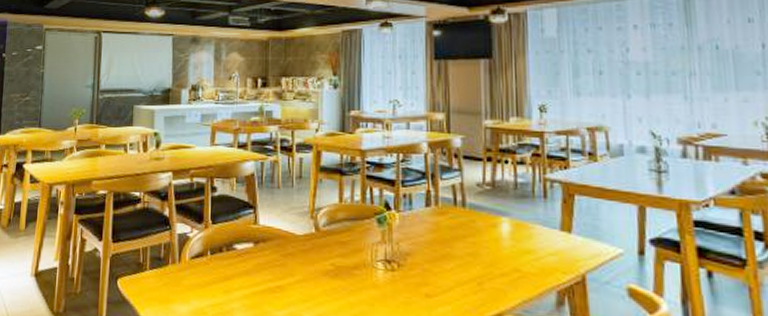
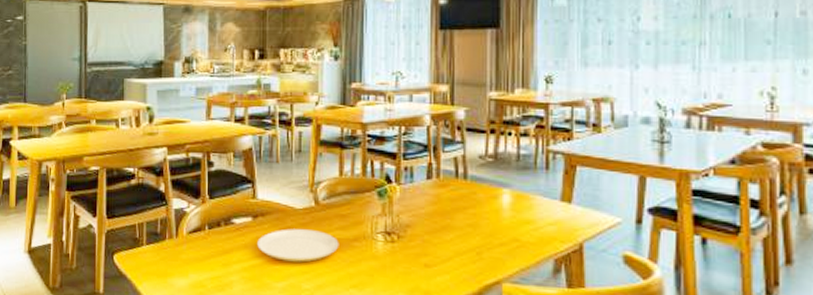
plate: none [258,255,340,291] -> present [257,229,339,263]

